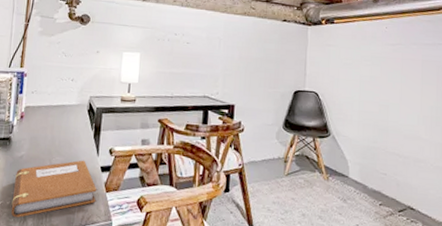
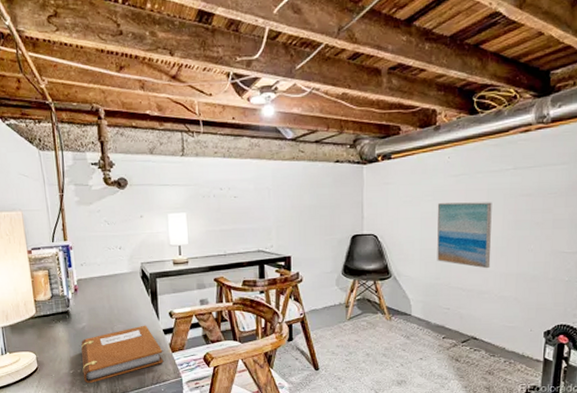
wall art: none [374,69,426,137] -> present [437,202,492,269]

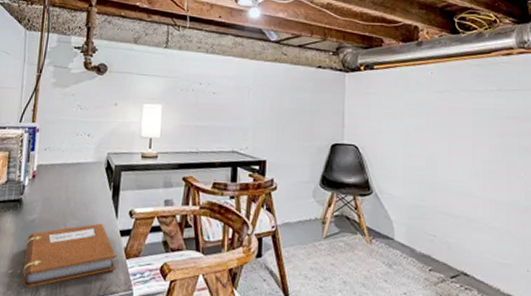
wall art: present [437,202,492,269] -> none [420,118,479,194]

